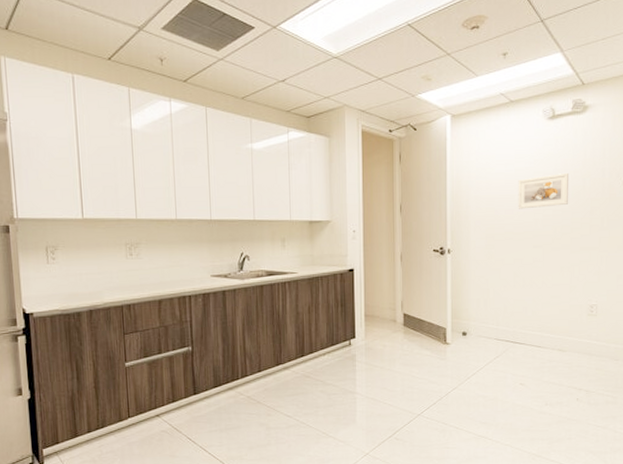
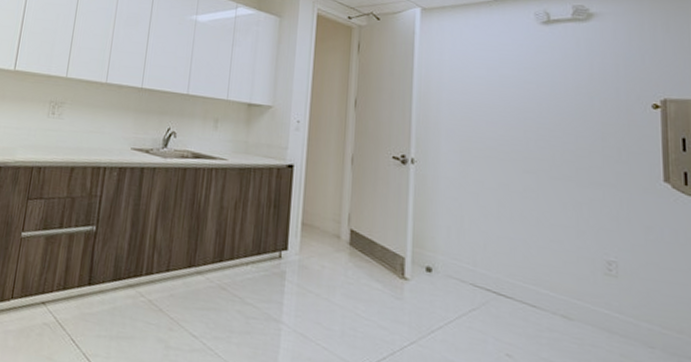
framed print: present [518,172,570,209] -> none [503,86,572,126]

